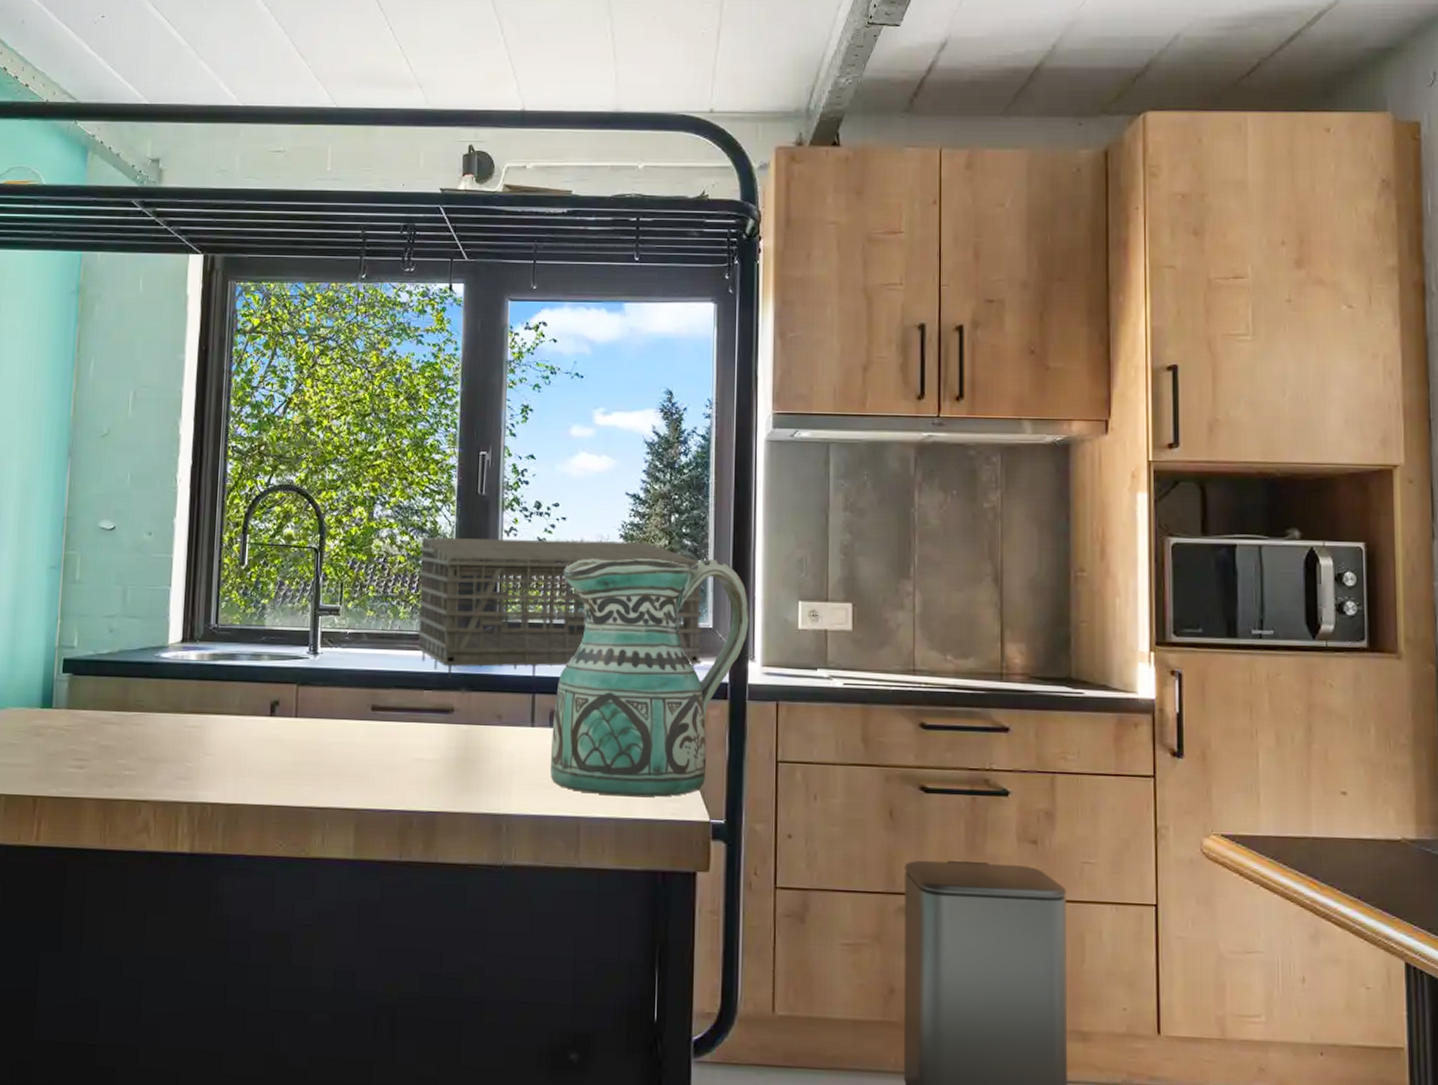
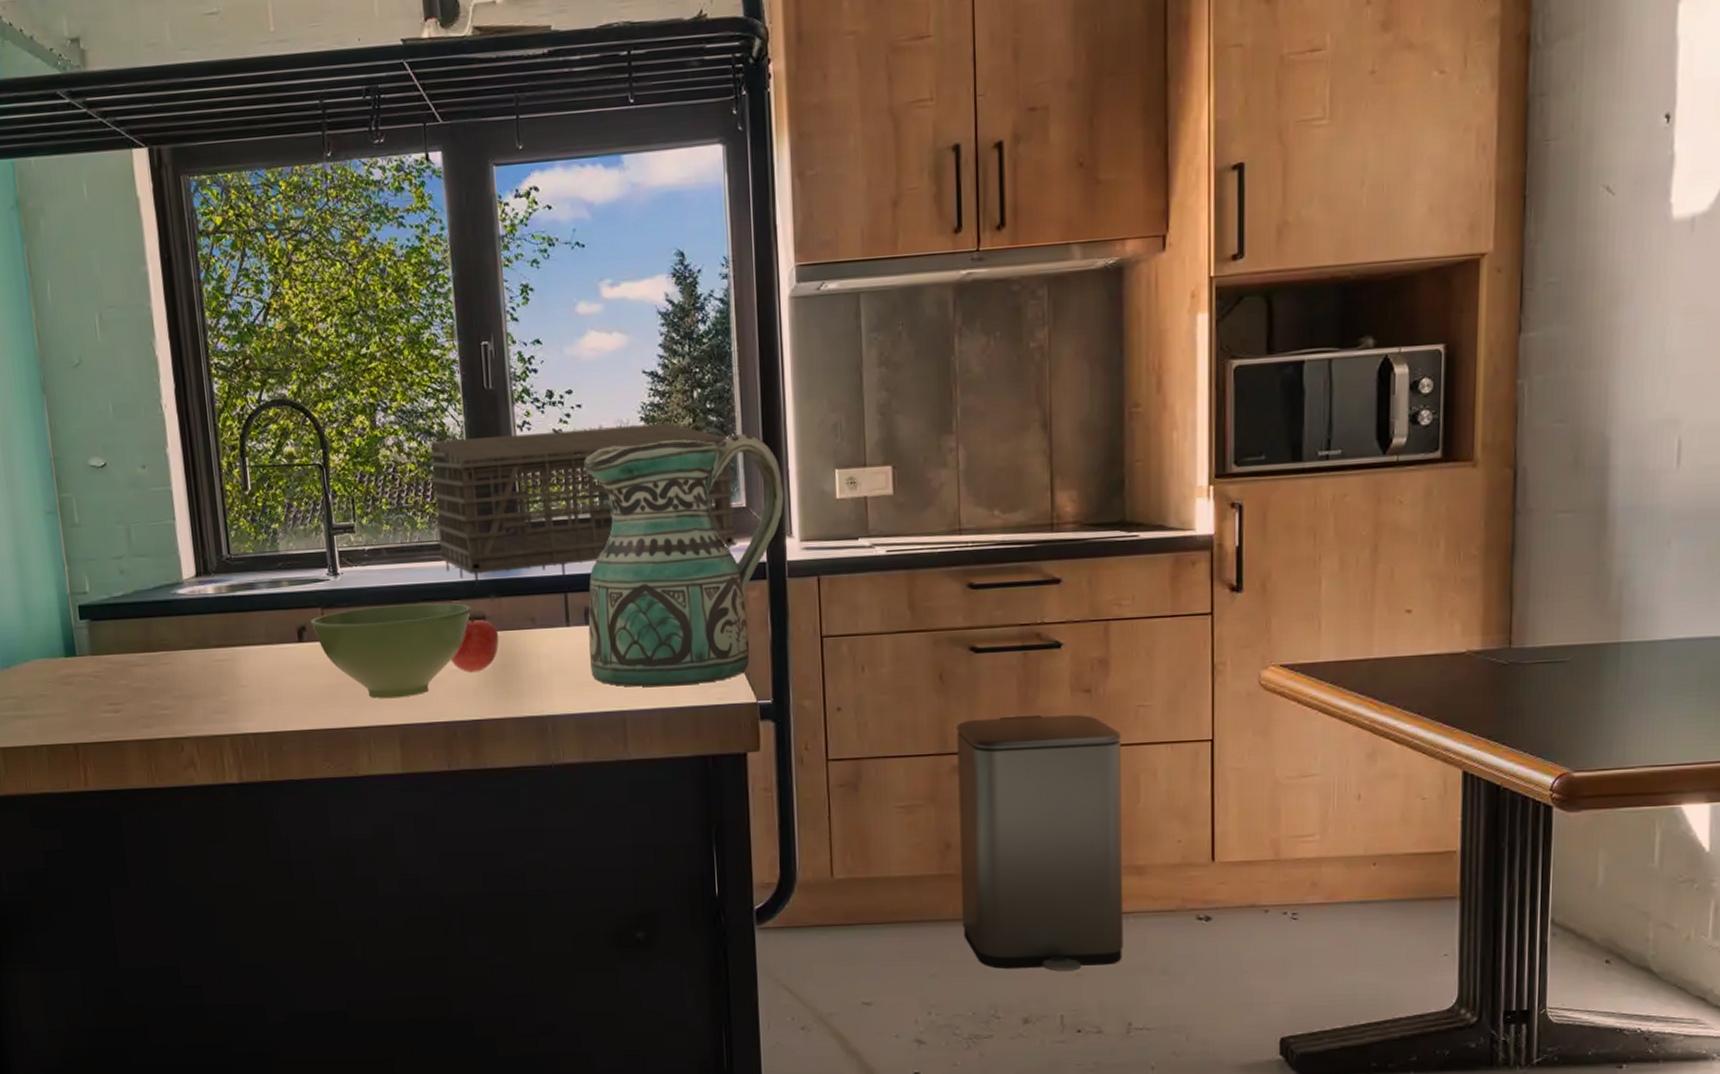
bowl: none [284,688,442,782] -> present [310,602,472,699]
fruit: none [415,705,465,764] -> present [450,613,499,673]

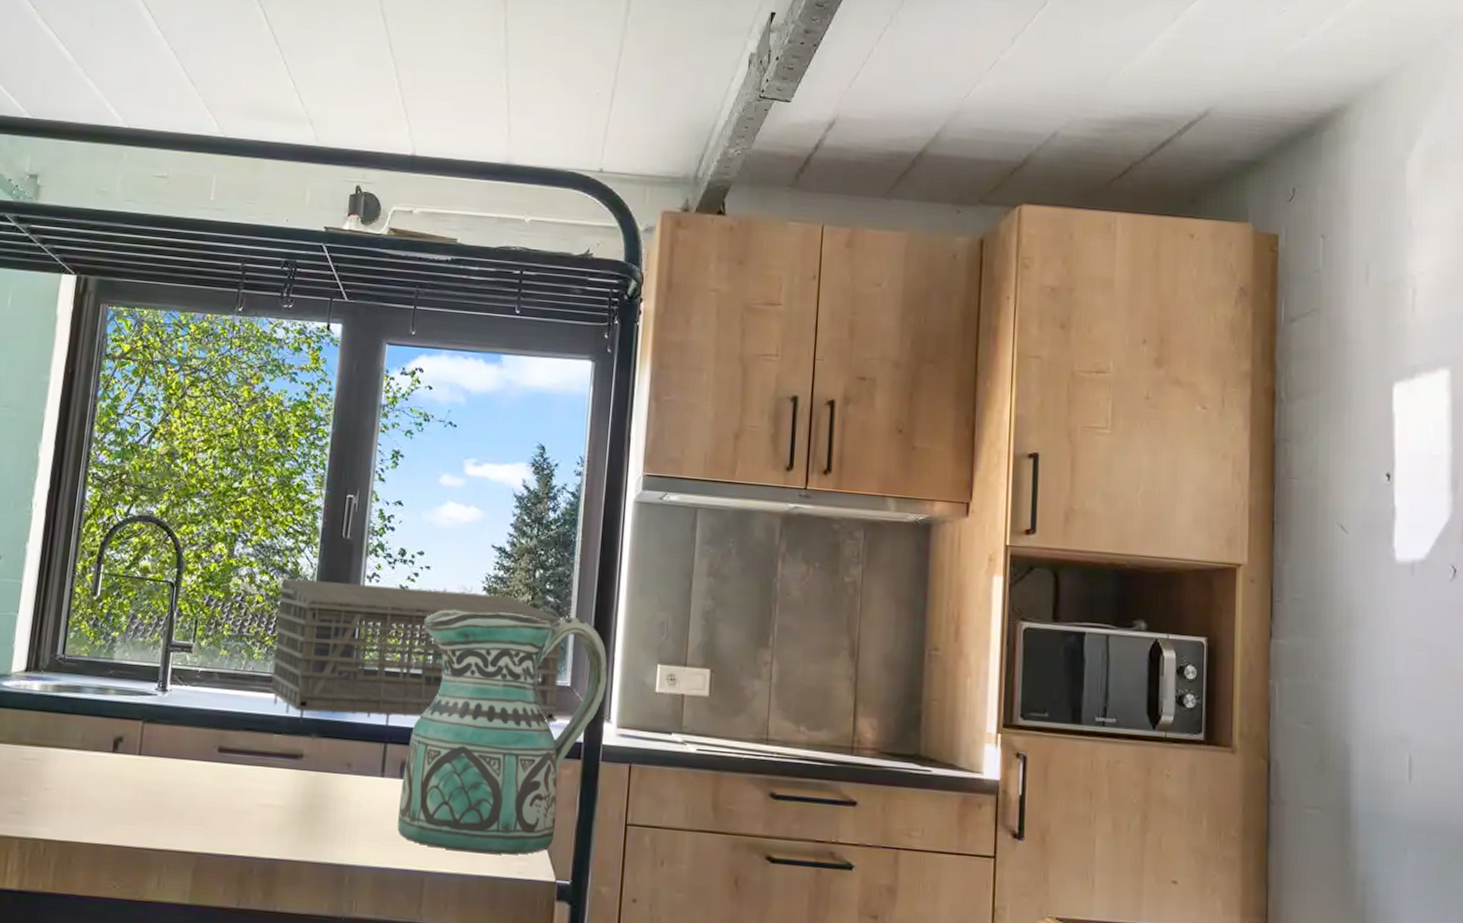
bowl: present [310,602,472,699] -> none [128,727,292,825]
fruit: present [450,613,499,673] -> none [260,750,314,810]

